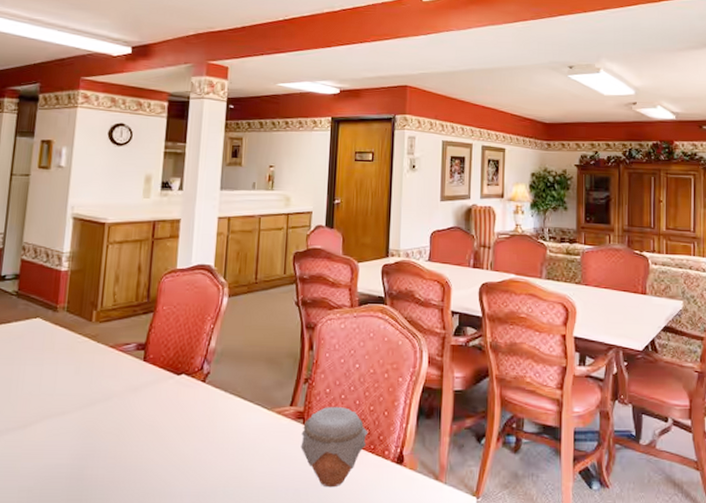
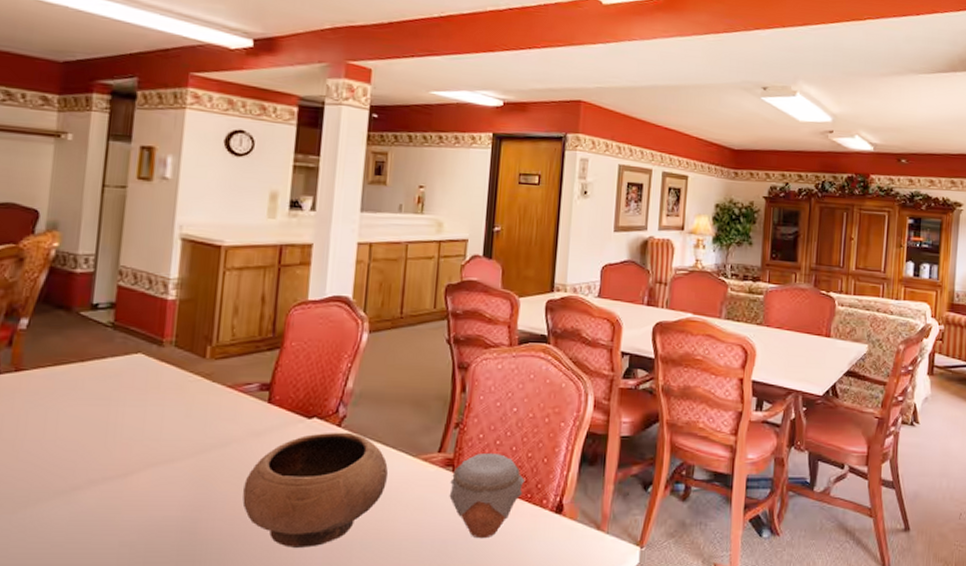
bowl: none [122,387,247,494] -> present [242,432,389,548]

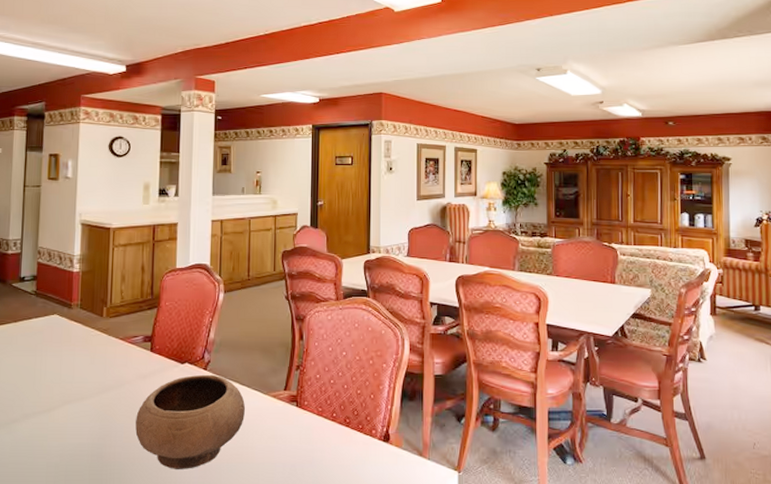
jar: present [449,453,526,539] -> none [295,391,357,463]

